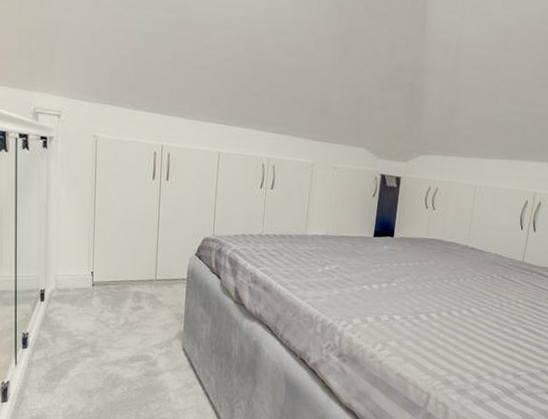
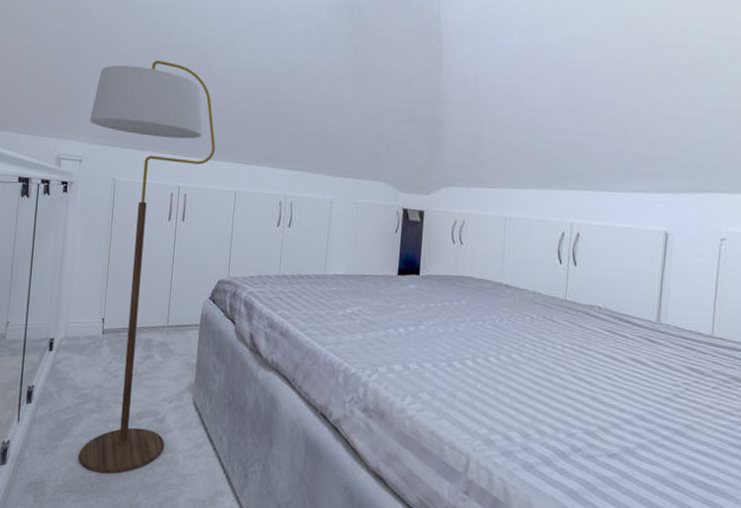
floor lamp: none [66,11,198,410] -> present [78,60,216,474]

